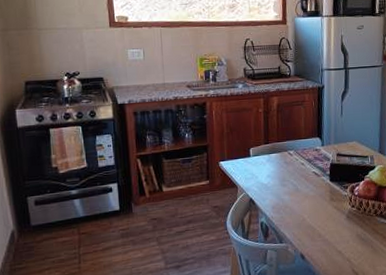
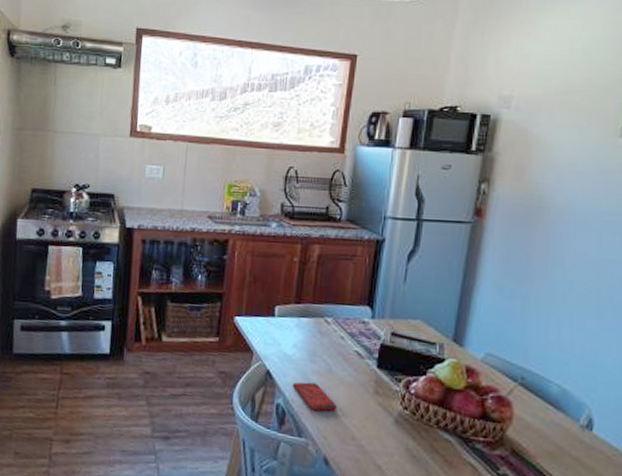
smartphone: none [271,201,306,222] -> present [293,382,338,411]

